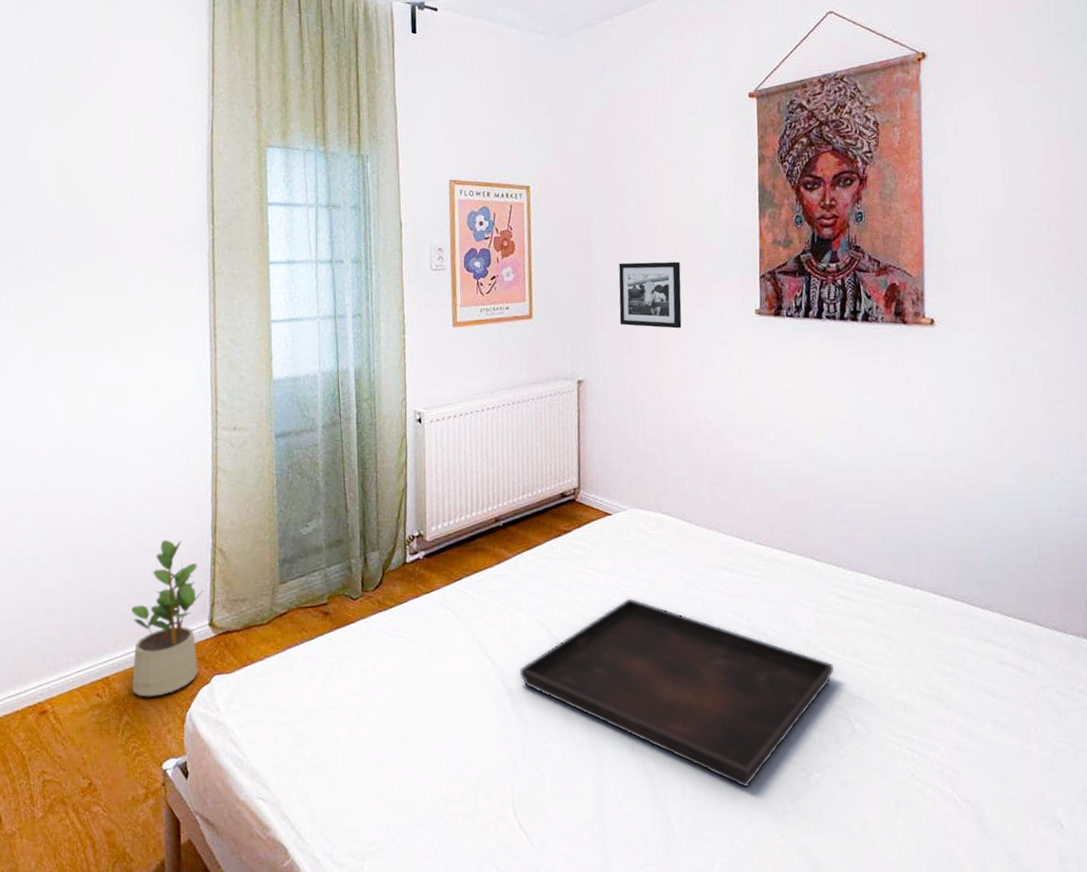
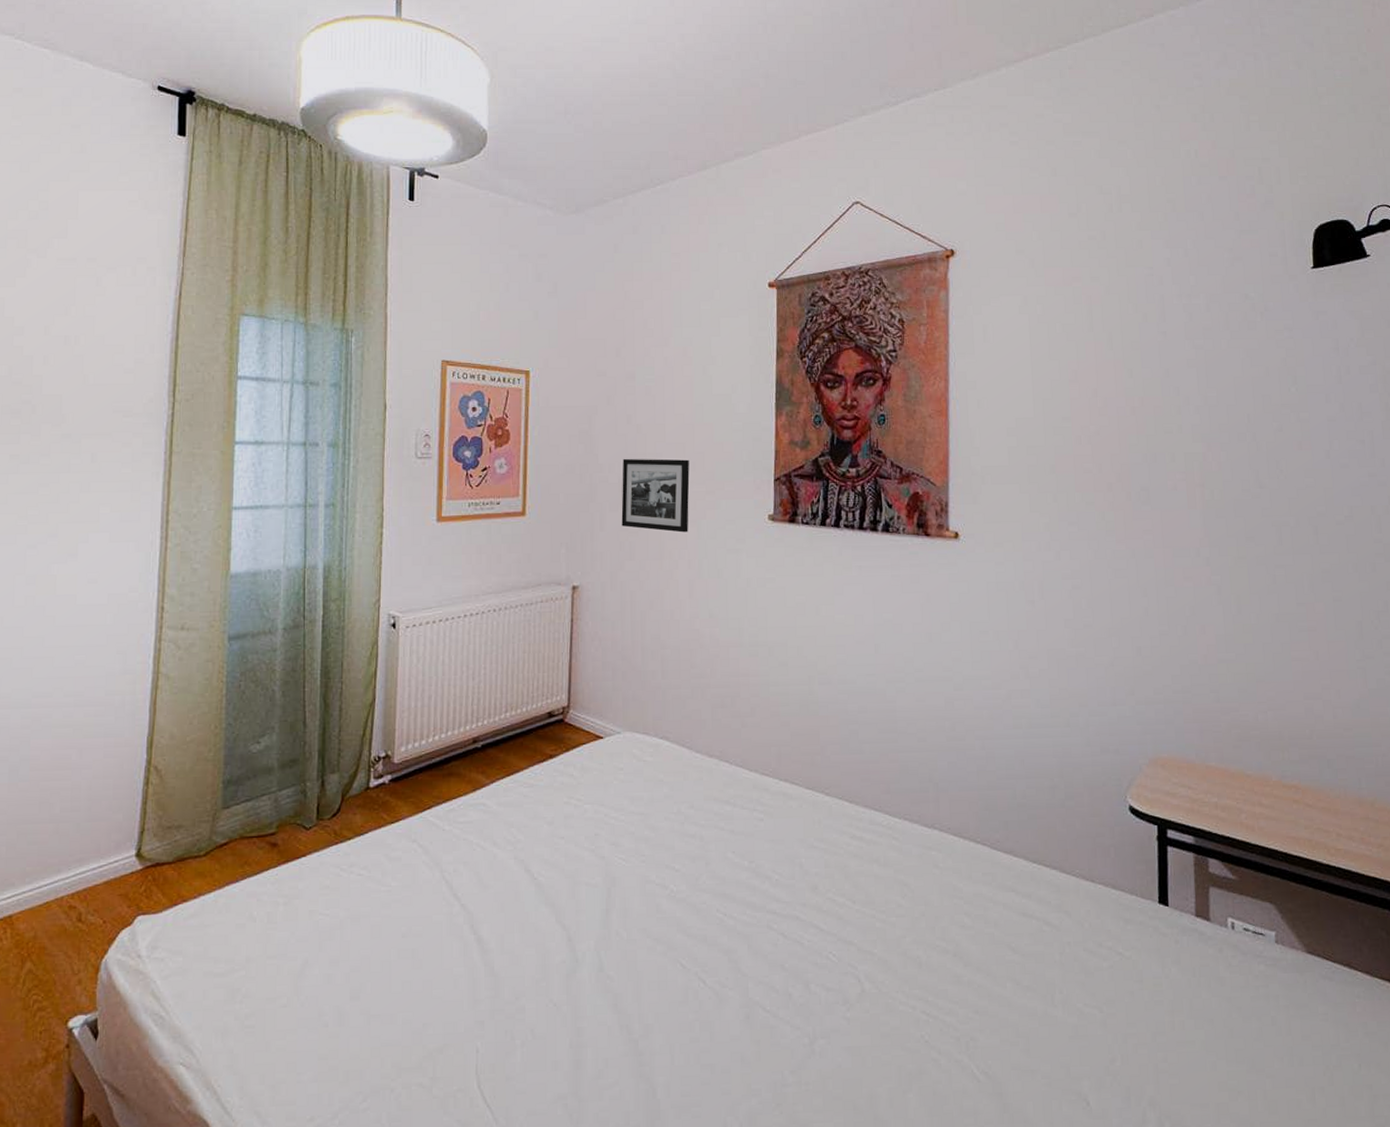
potted plant: present [131,539,204,697] -> none [39,754,133,940]
serving tray: present [520,598,835,788] -> none [493,833,844,1056]

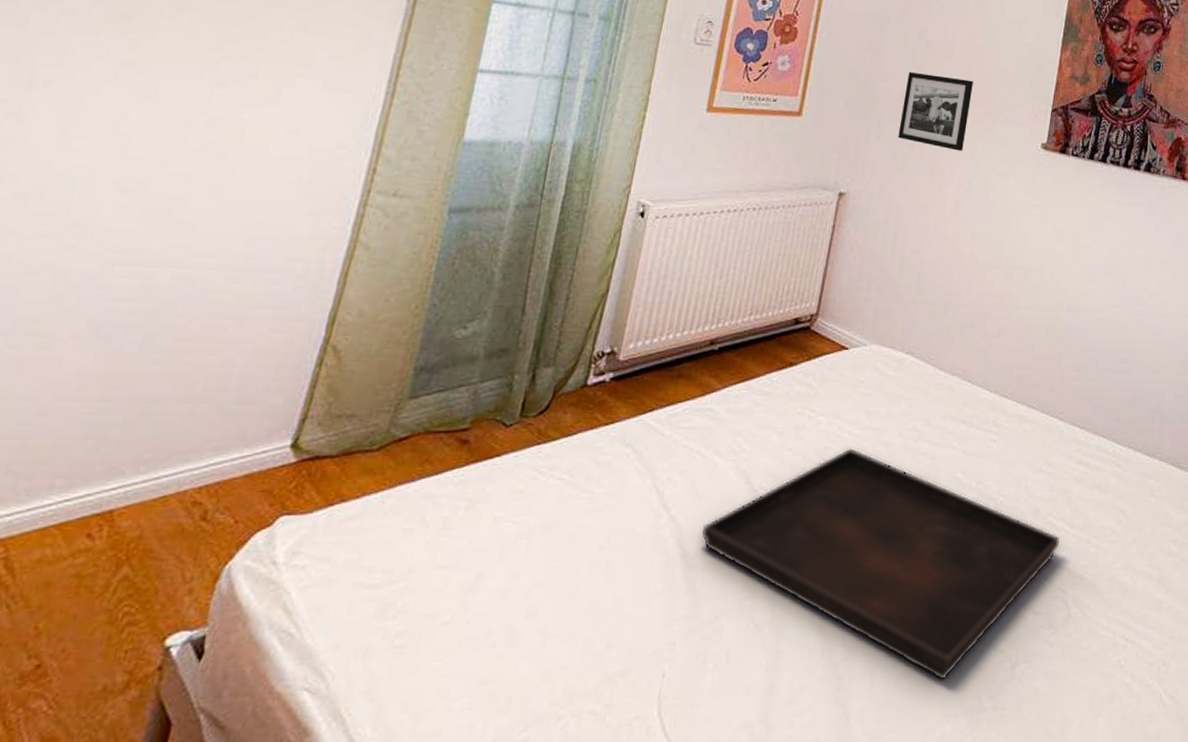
serving tray: none [493,833,844,1056] -> present [701,448,1061,680]

